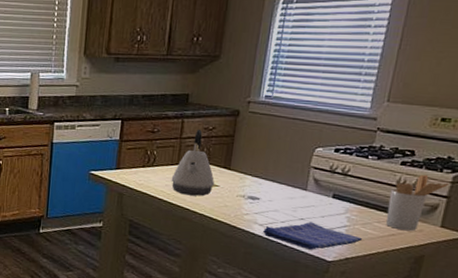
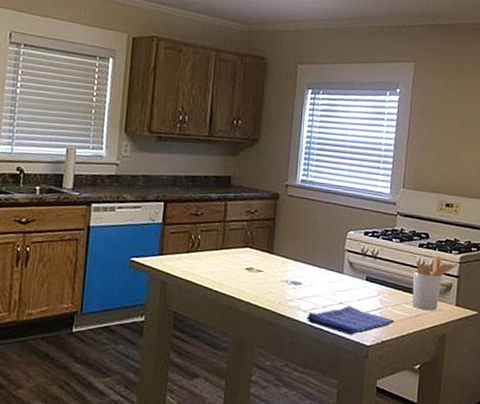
kettle: present [171,129,214,197] -> none [216,212,258,283]

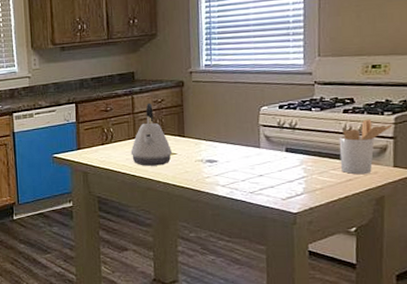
kettle: none [216,212,258,283] -> present [130,103,172,166]
dish towel: present [307,306,395,335] -> none [226,177,323,204]

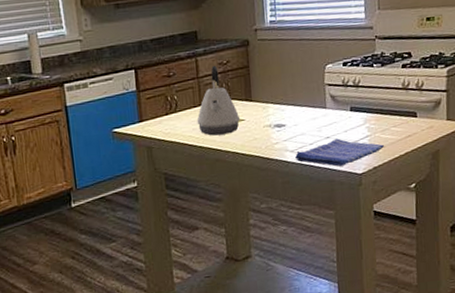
dish towel: none [226,177,323,204] -> present [295,138,385,167]
utensil holder: present [338,119,392,175] -> none [398,72,445,130]

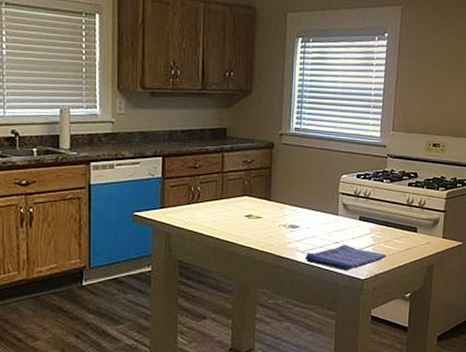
kettle: present [197,65,240,136] -> none [217,162,257,229]

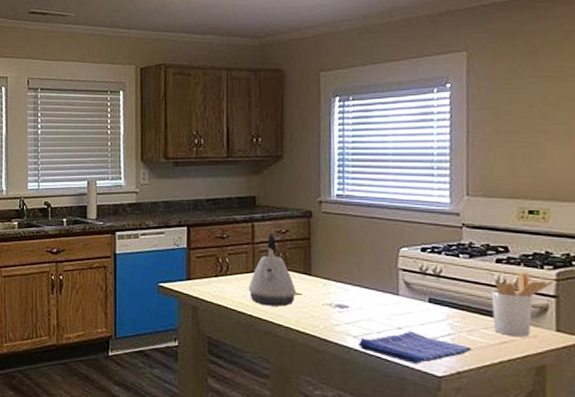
kettle: none [217,162,257,229] -> present [248,232,296,307]
utensil holder: none [402,193,444,244] -> present [491,272,553,337]

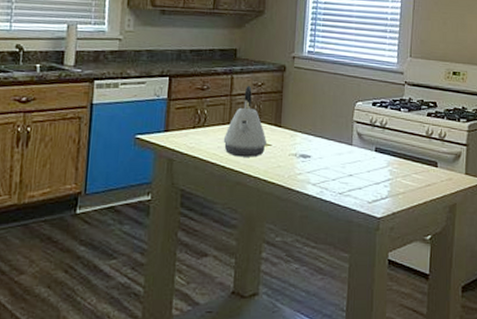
dish towel: present [359,331,472,364] -> none [317,177,405,207]
utensil holder: present [491,272,553,337] -> none [421,124,466,180]

